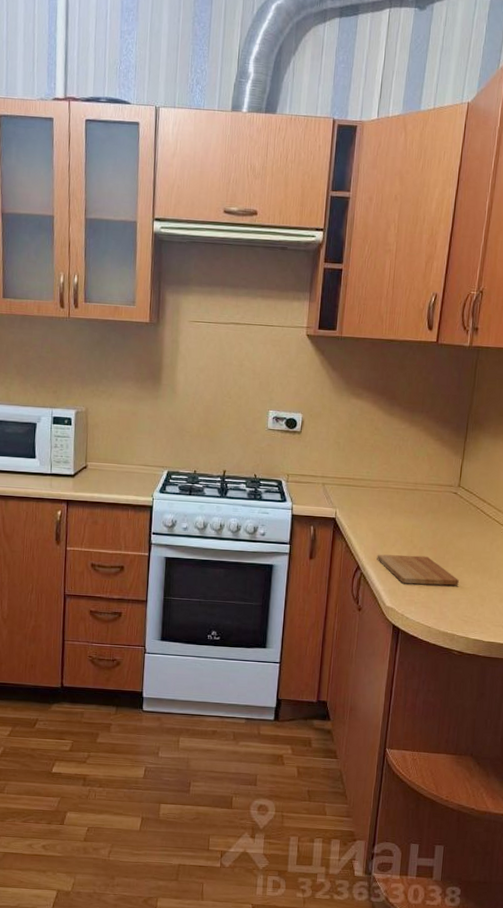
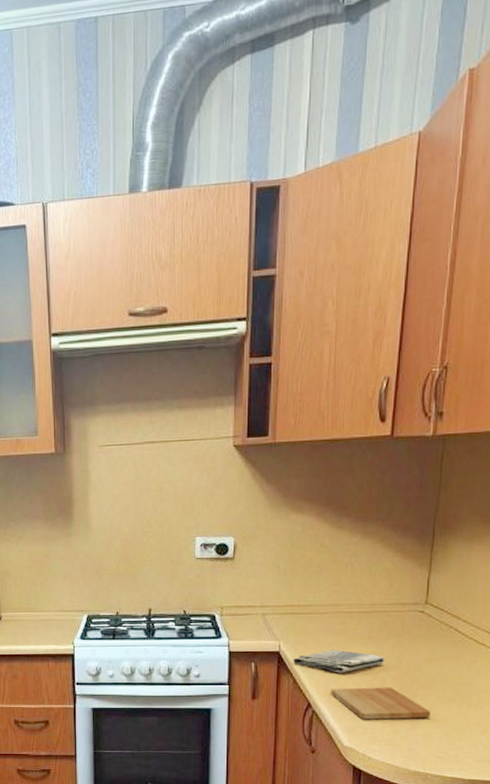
dish towel: none [346,519,424,541] -> present [293,649,385,673]

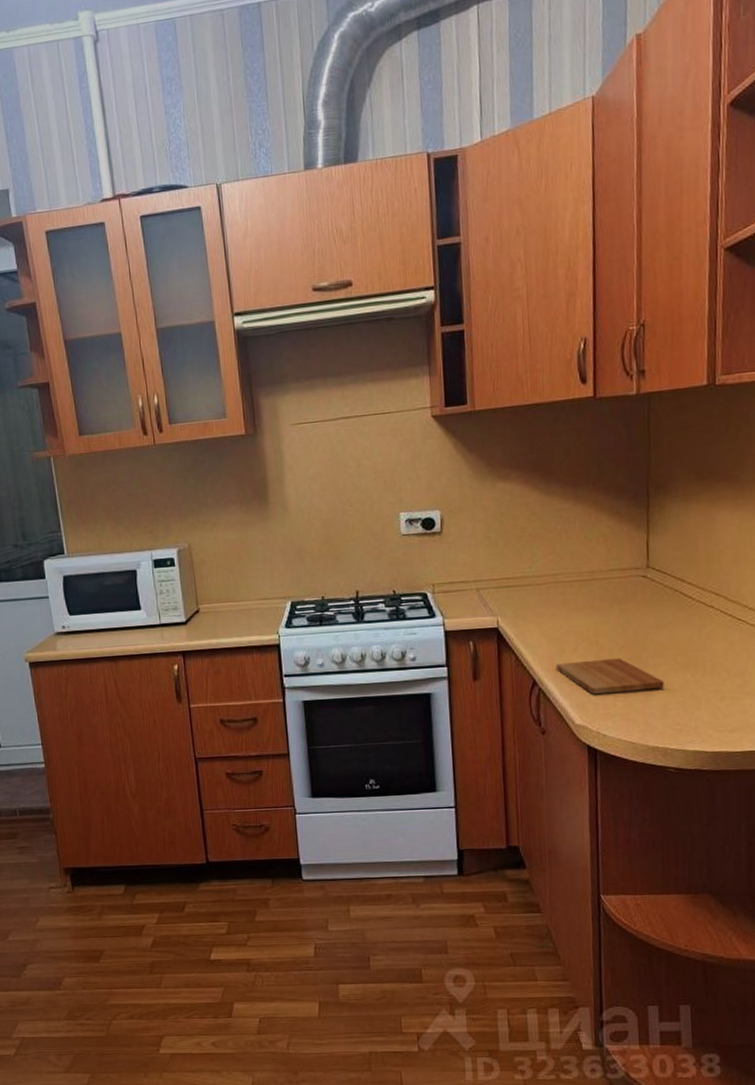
dish towel: present [293,649,385,673] -> none [513,621,611,647]

